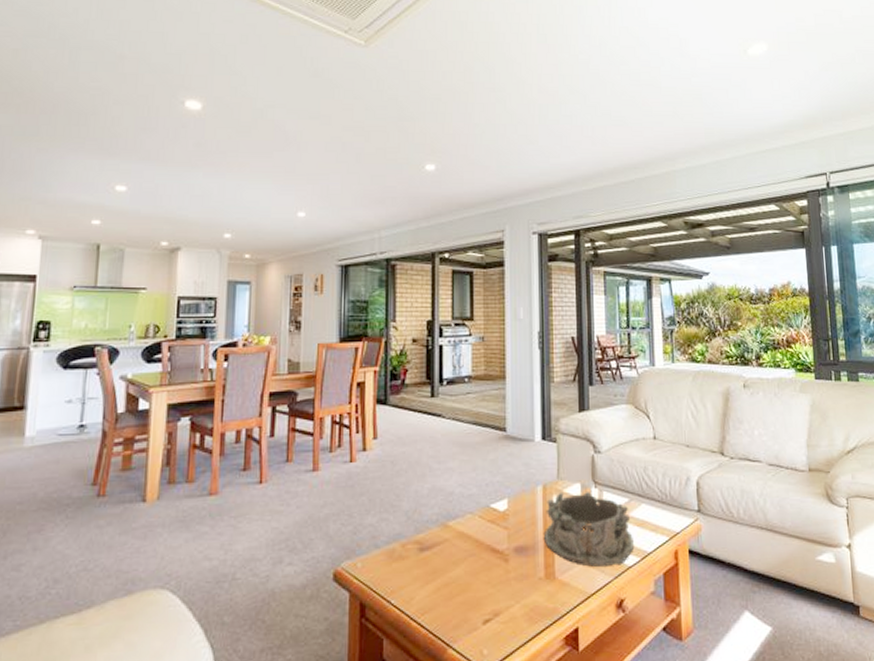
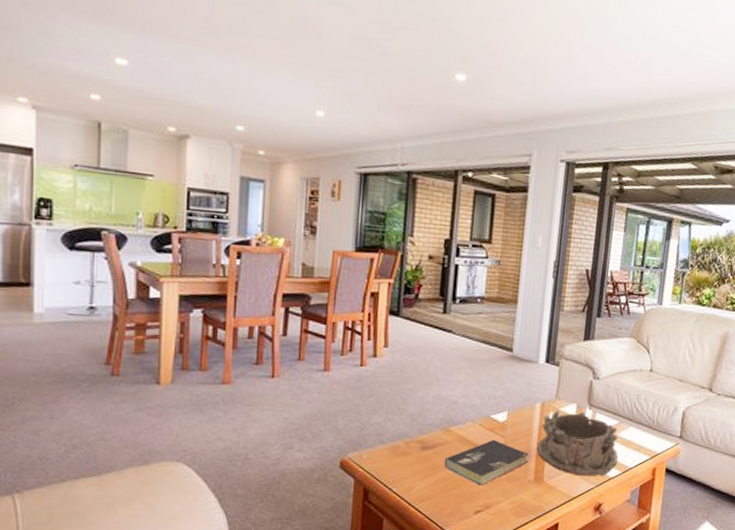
book: none [445,532,536,589] -> present [444,439,529,486]

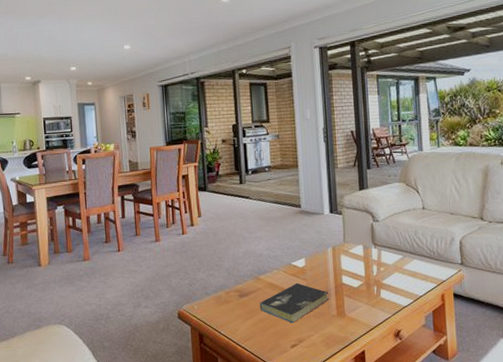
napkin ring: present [537,411,618,476] -> none [335,250,408,307]

